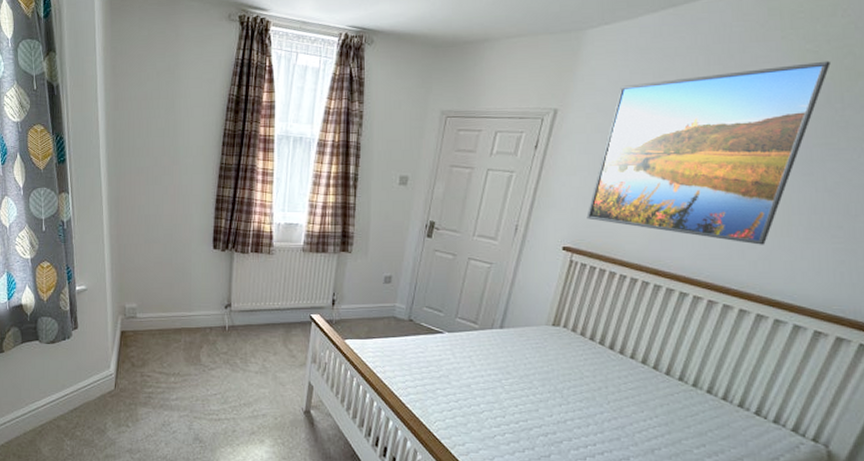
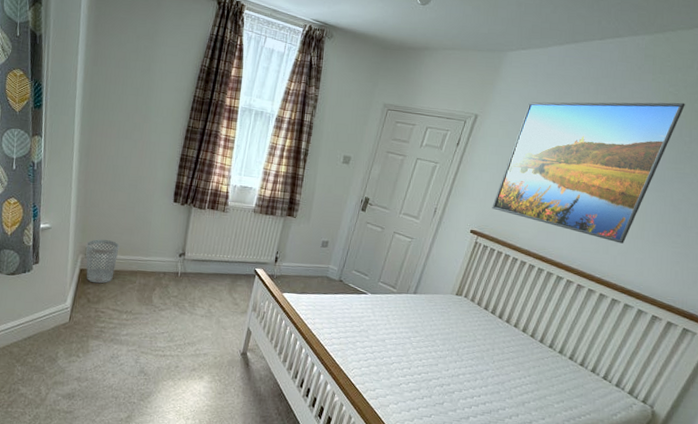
wastebasket: none [125,297,160,345] -> present [86,239,120,284]

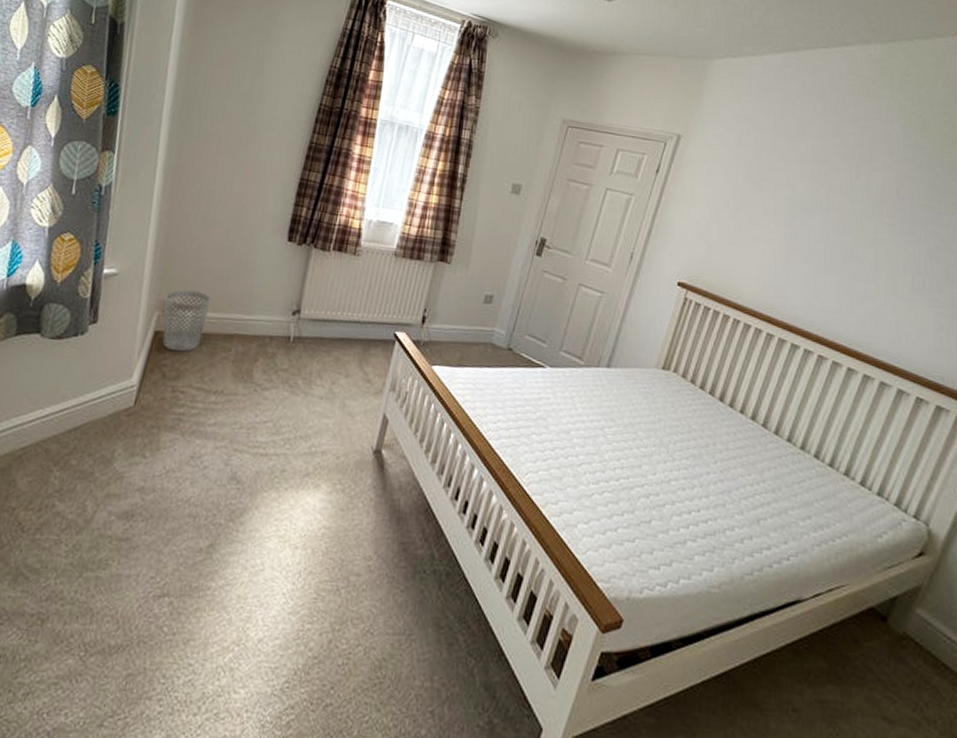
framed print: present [492,102,685,244] -> none [703,120,932,302]

